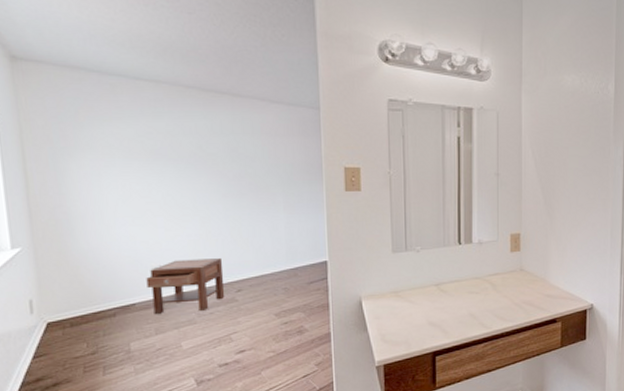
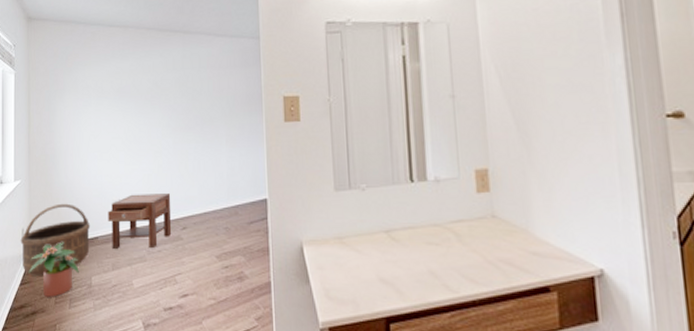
basket: none [28,271,126,347] -> present [20,203,91,276]
potted plant: none [43,311,113,367] -> present [28,242,79,297]

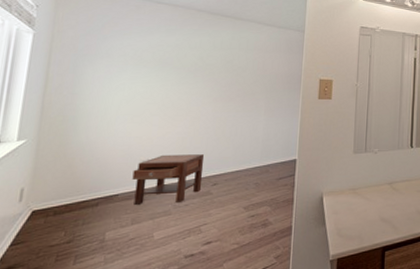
basket: present [20,203,91,276] -> none [16,163,111,235]
potted plant: present [28,242,79,297] -> none [23,201,92,256]

